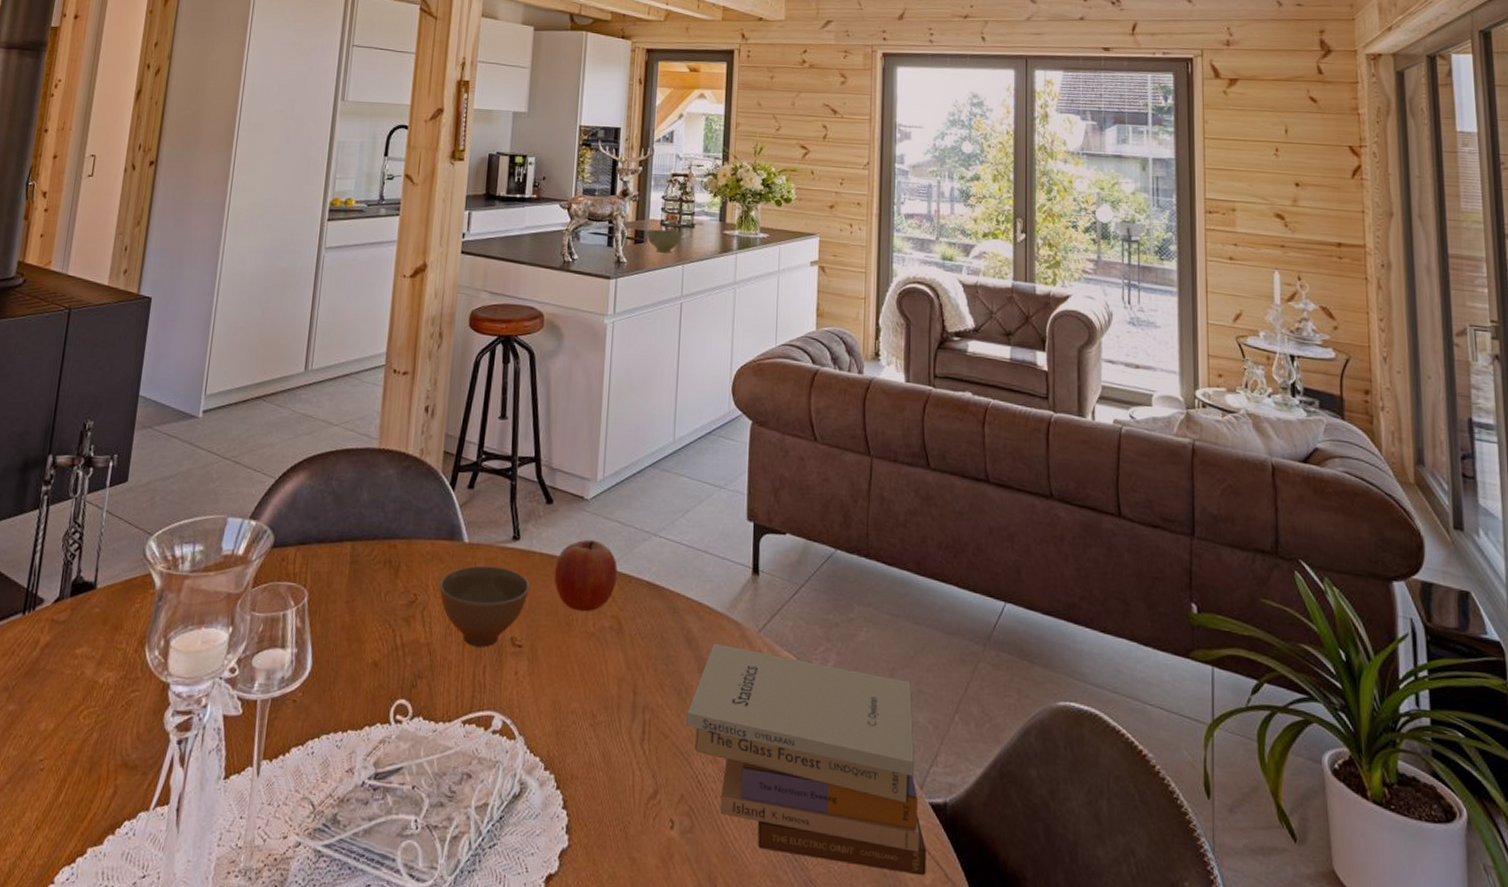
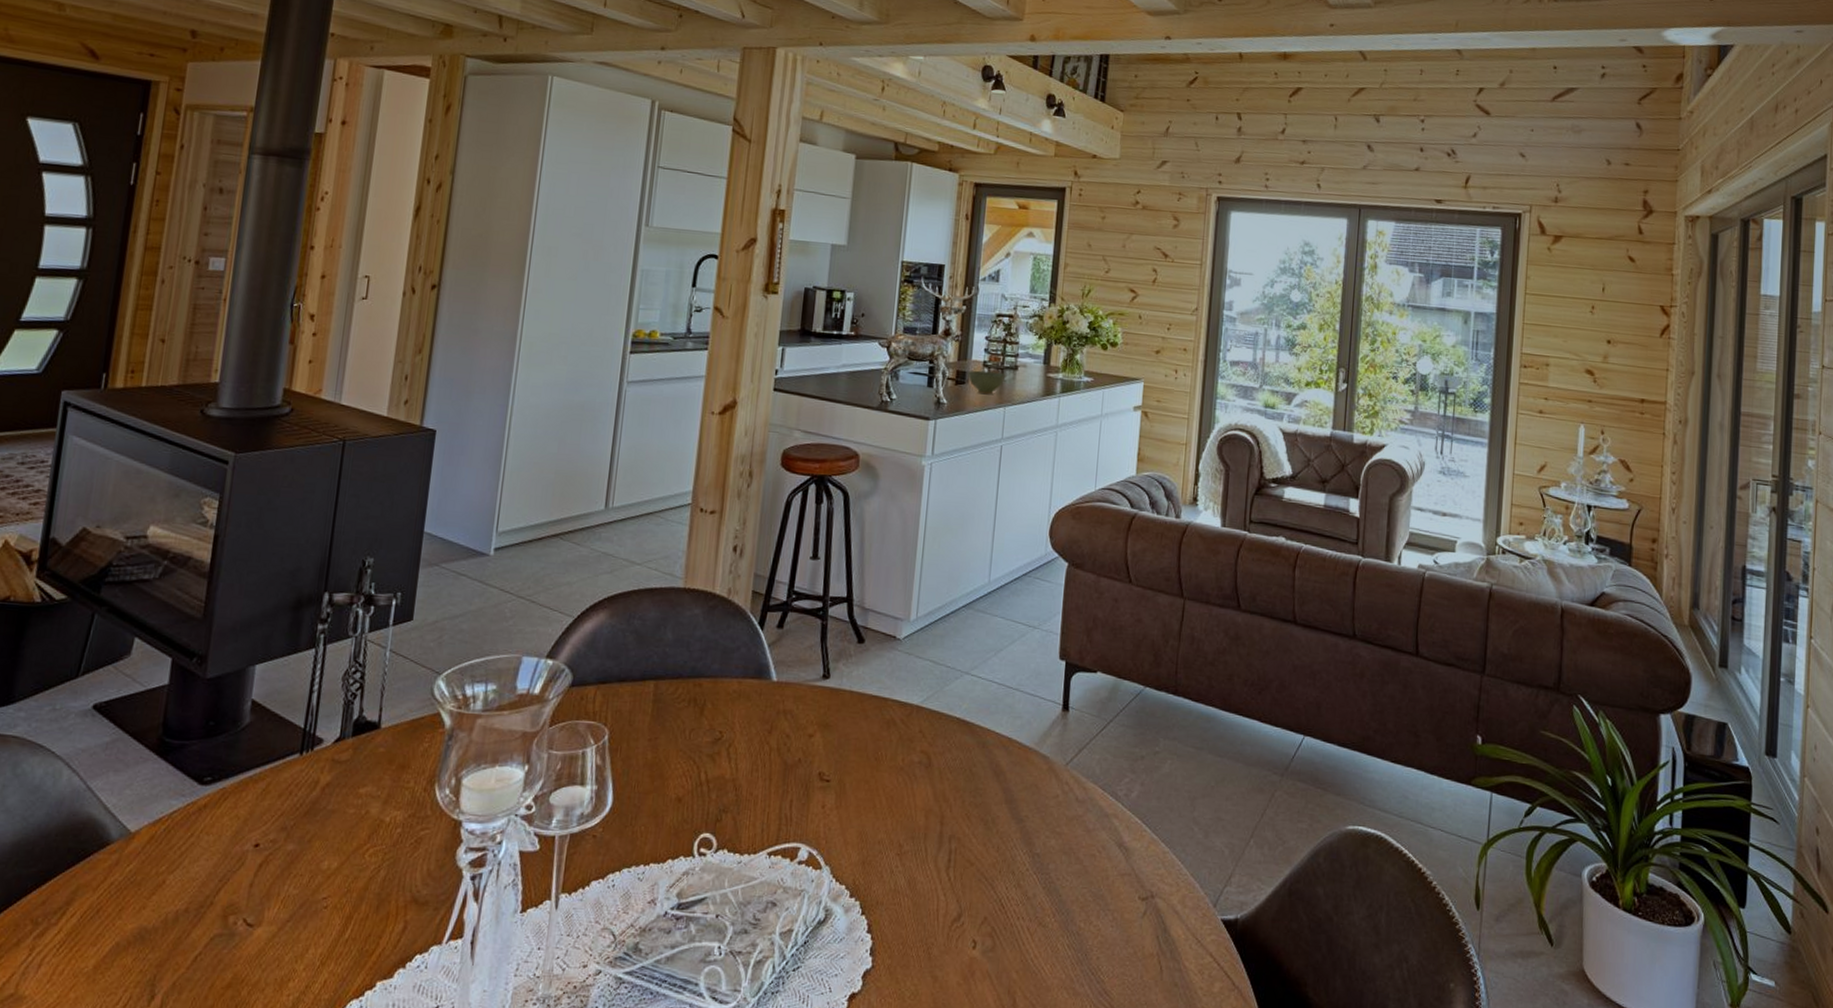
bowl: present [438,565,530,648] -> none [745,703,840,783]
fruit: present [555,539,618,612] -> none [864,678,928,748]
books: present [686,643,927,876] -> none [992,775,1216,985]

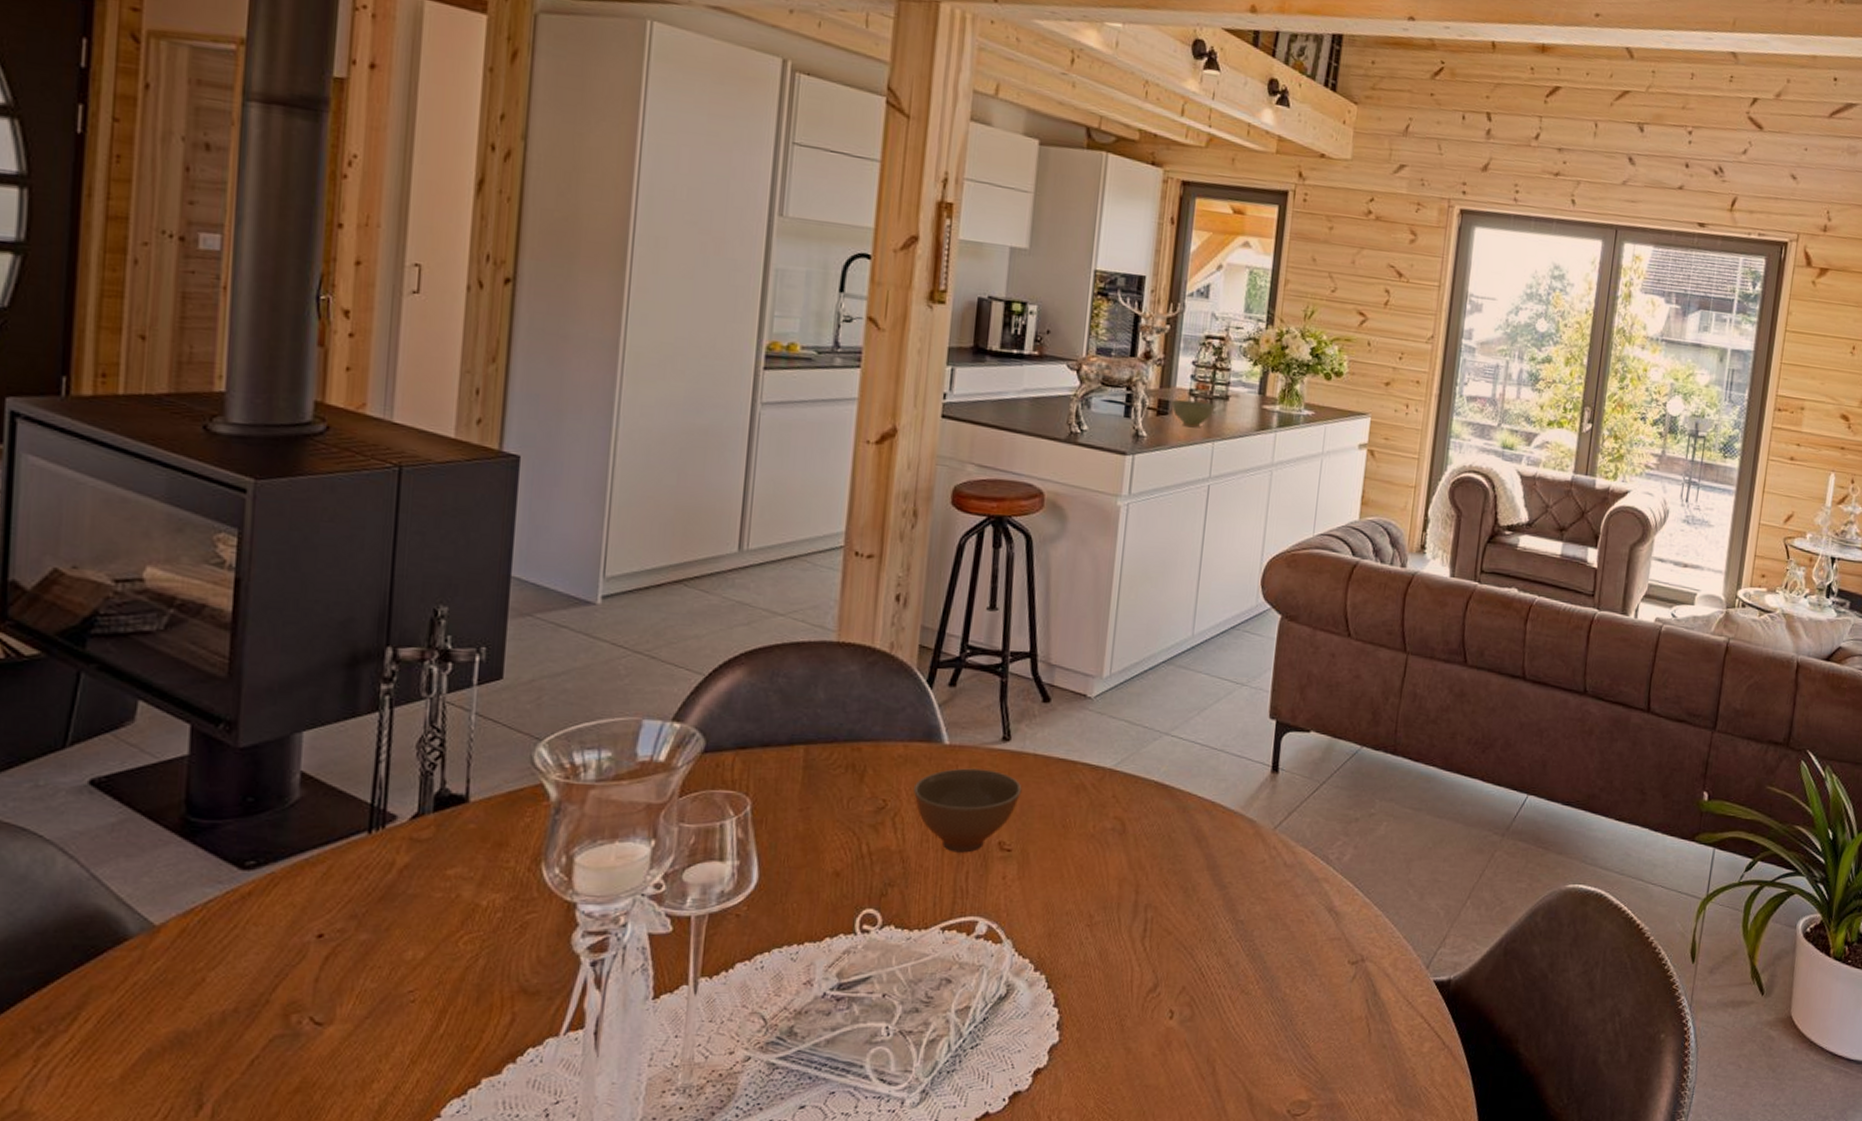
bowl: none [745,703,840,783] -> present [913,768,1022,853]

